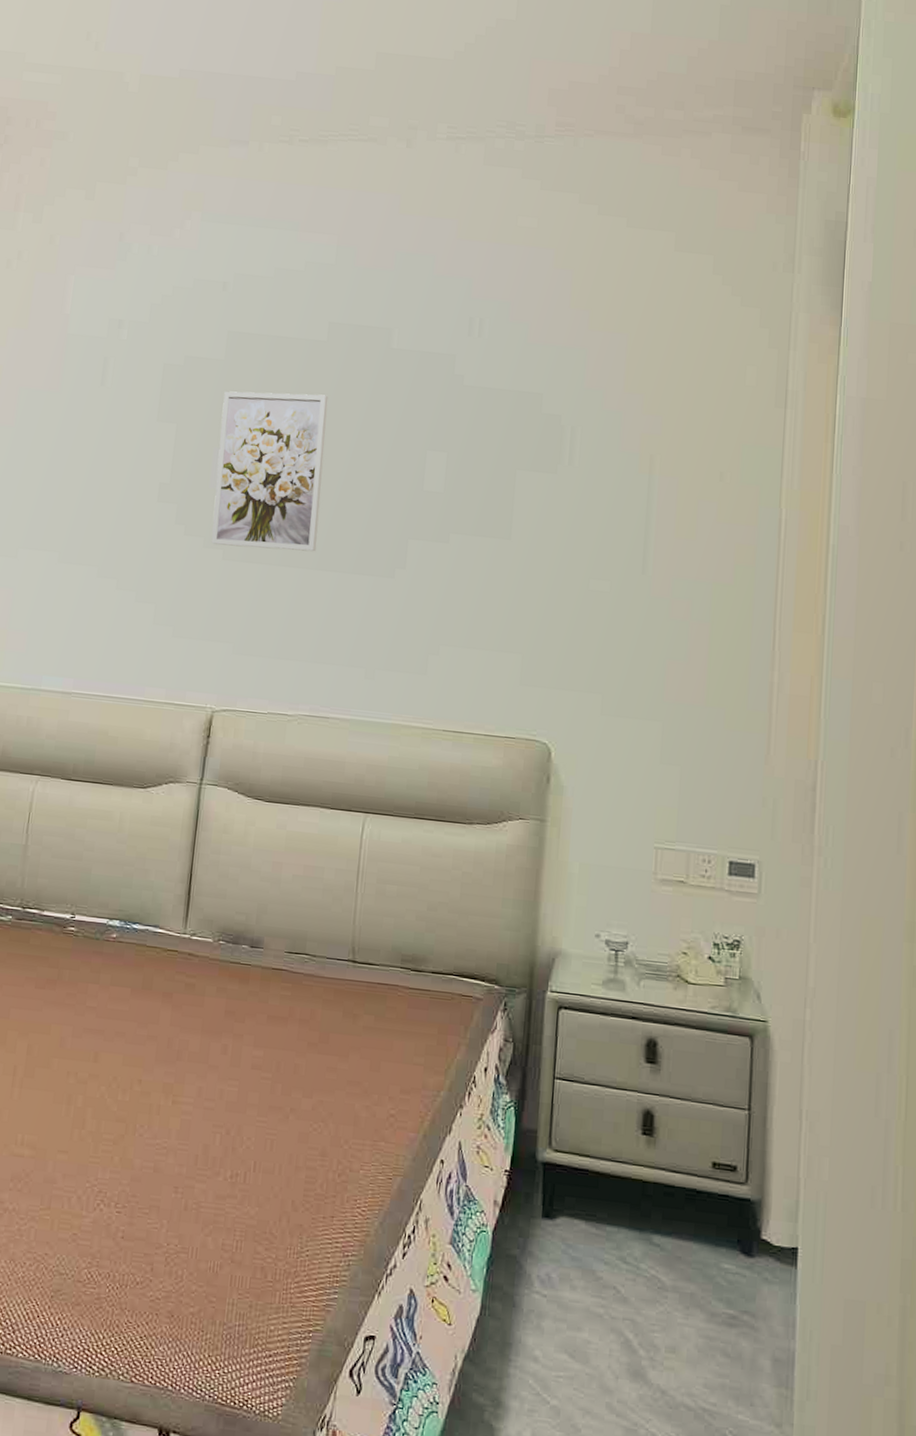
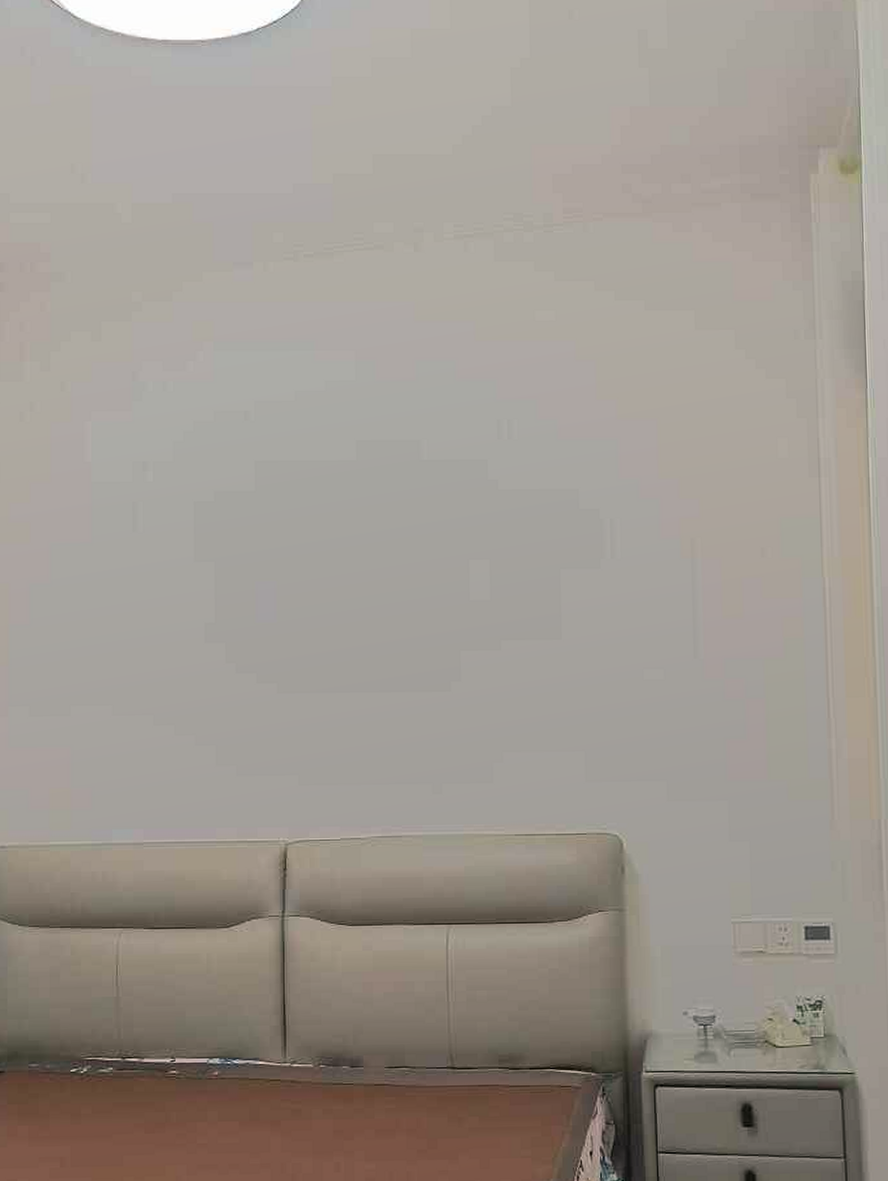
wall art: present [211,391,329,552] -> none [259,515,370,678]

